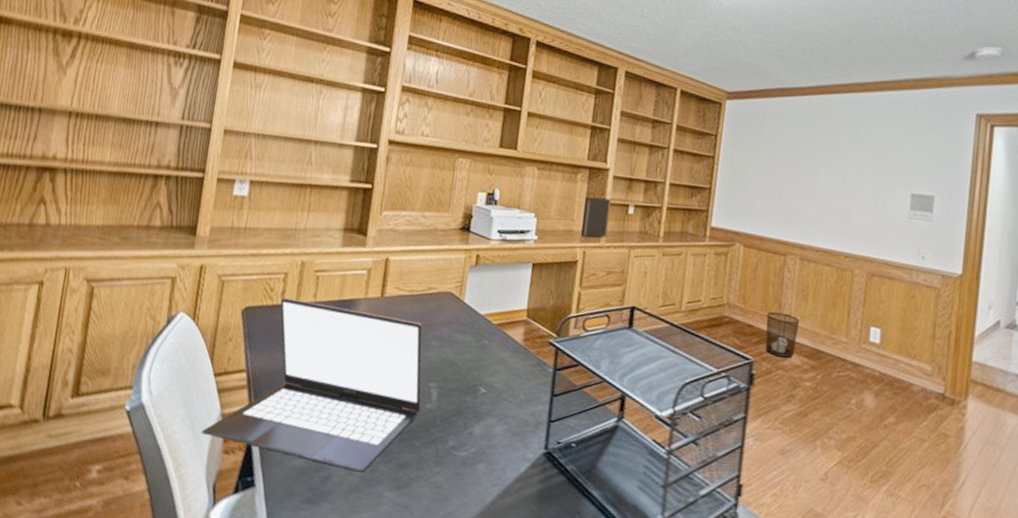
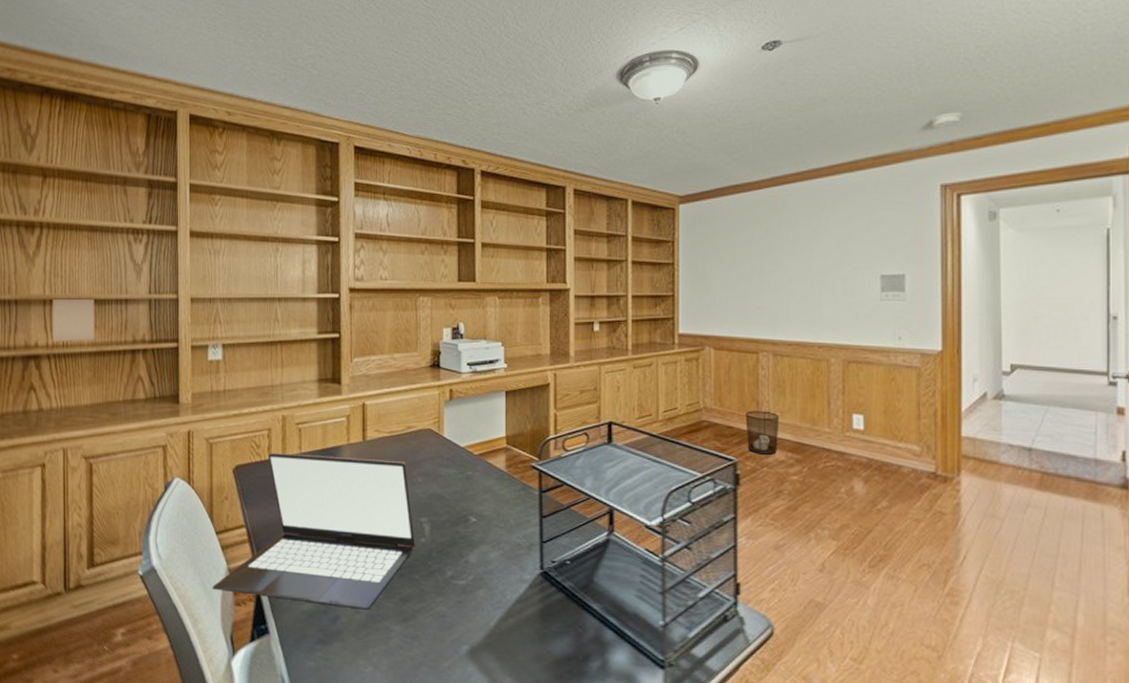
book: none [72,106,123,160] -> present [52,293,94,342]
binder: present [581,196,611,238] -> none [550,318,575,360]

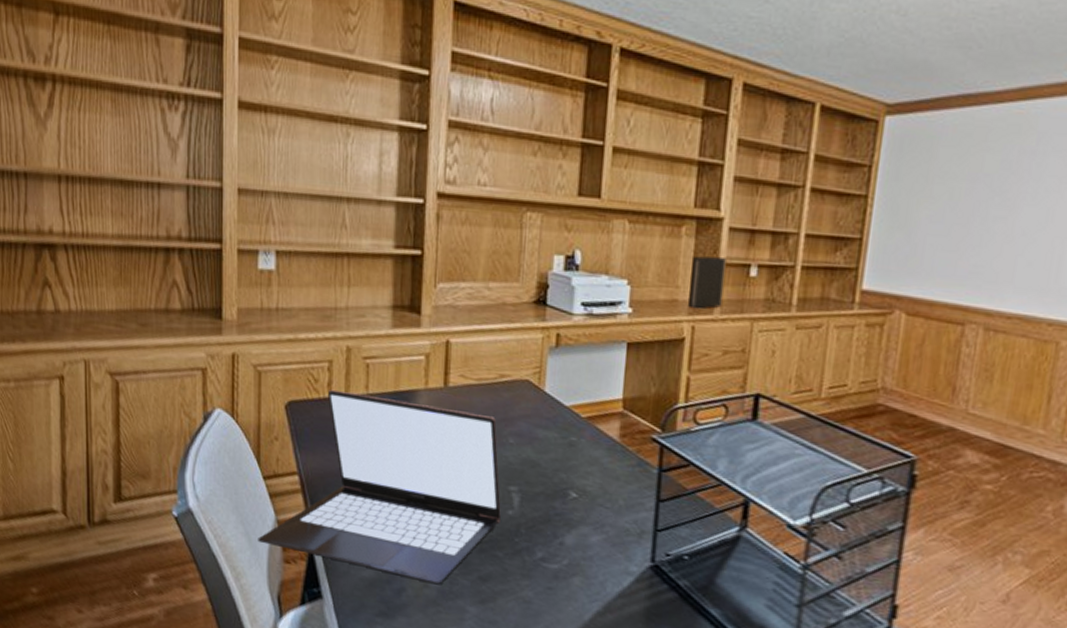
book: present [52,293,94,342] -> none [68,168,120,232]
binder: none [550,318,575,360] -> present [688,255,726,309]
waste bin: present [745,410,780,455] -> none [932,397,981,456]

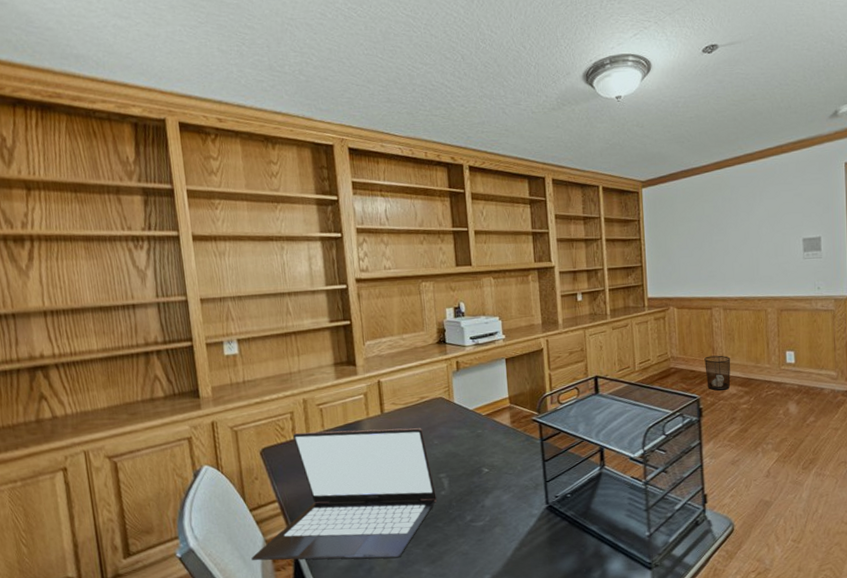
binder: present [688,255,726,309] -> none [539,291,563,328]
waste bin: none [932,397,981,456] -> present [704,355,731,391]

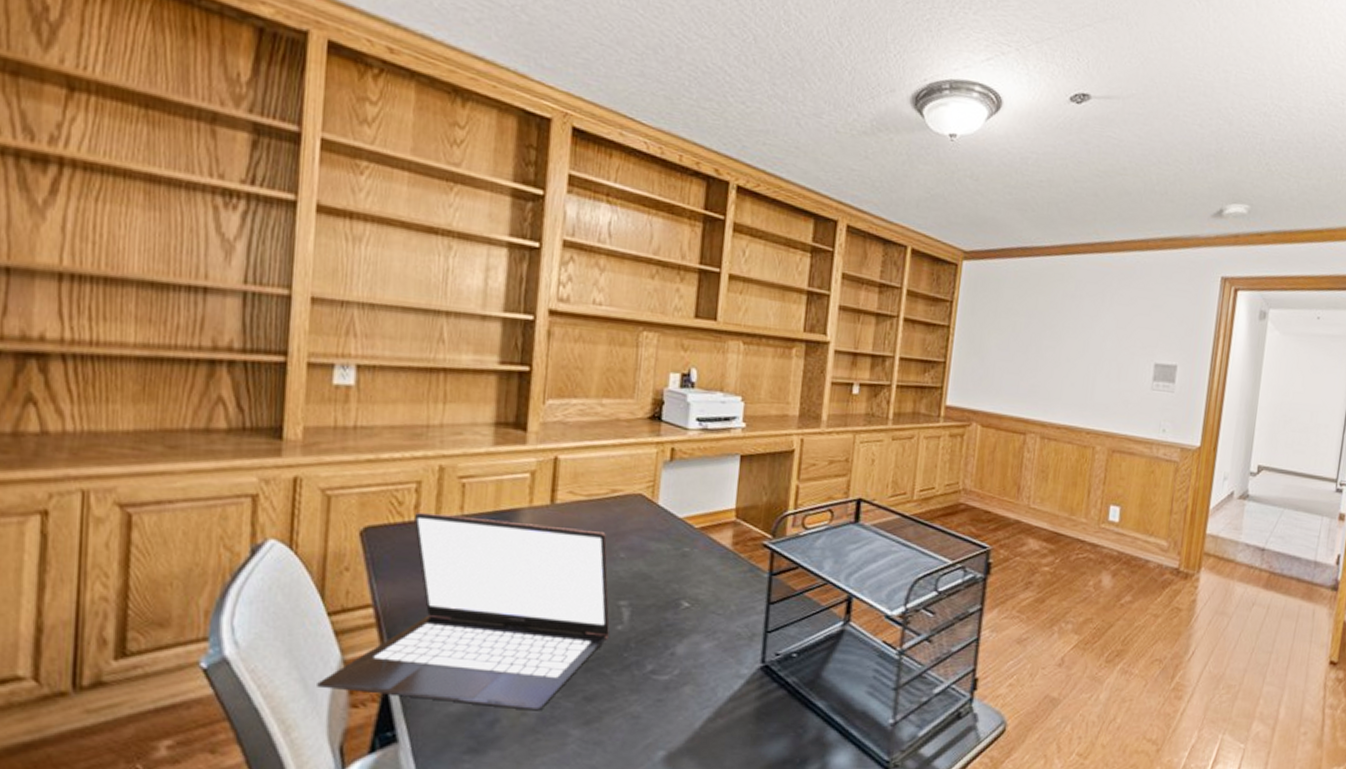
waste bin: present [704,355,731,391] -> none [1003,495,1039,544]

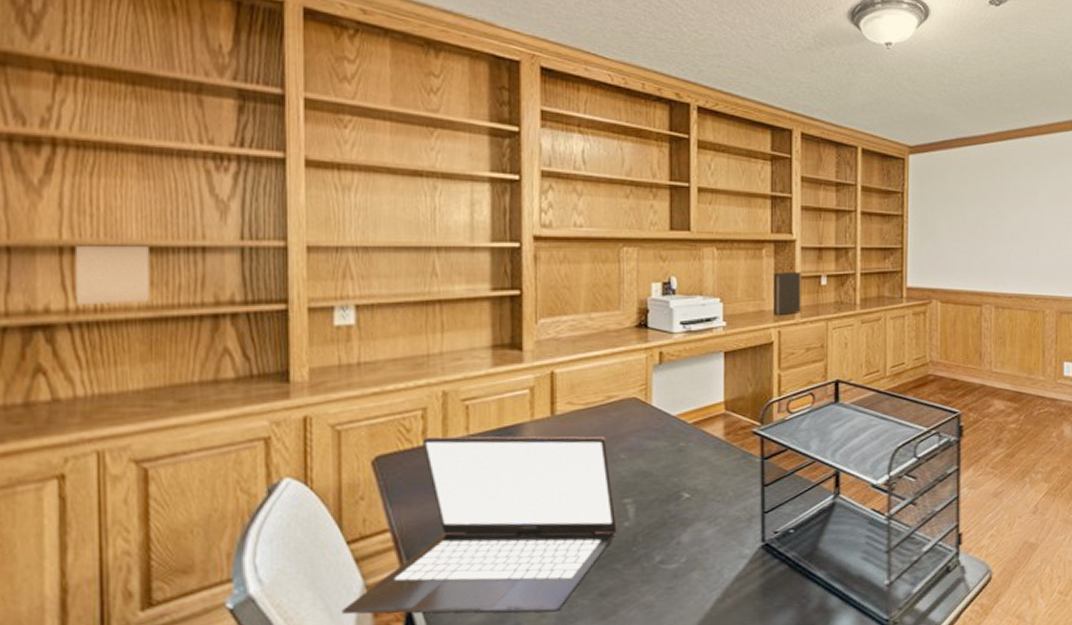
book: none [71,265,150,341] -> present [74,238,150,305]
binder: none [798,375,832,423] -> present [774,271,801,316]

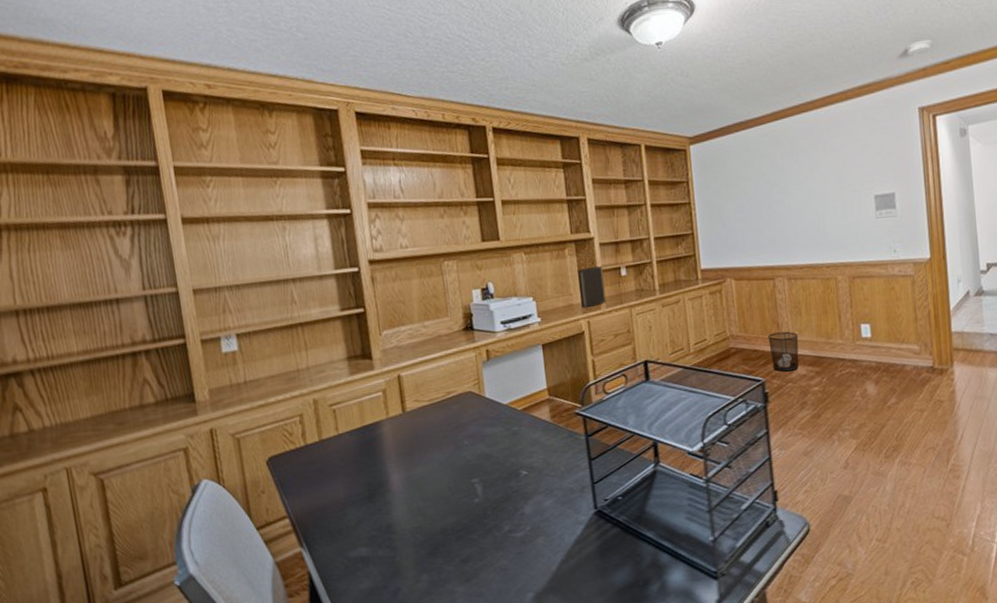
book: present [74,238,150,305] -> none [26,298,85,355]
laptop: present [342,436,617,615] -> none [260,427,470,587]
waste bin: none [969,362,1000,405] -> present [768,331,799,372]

